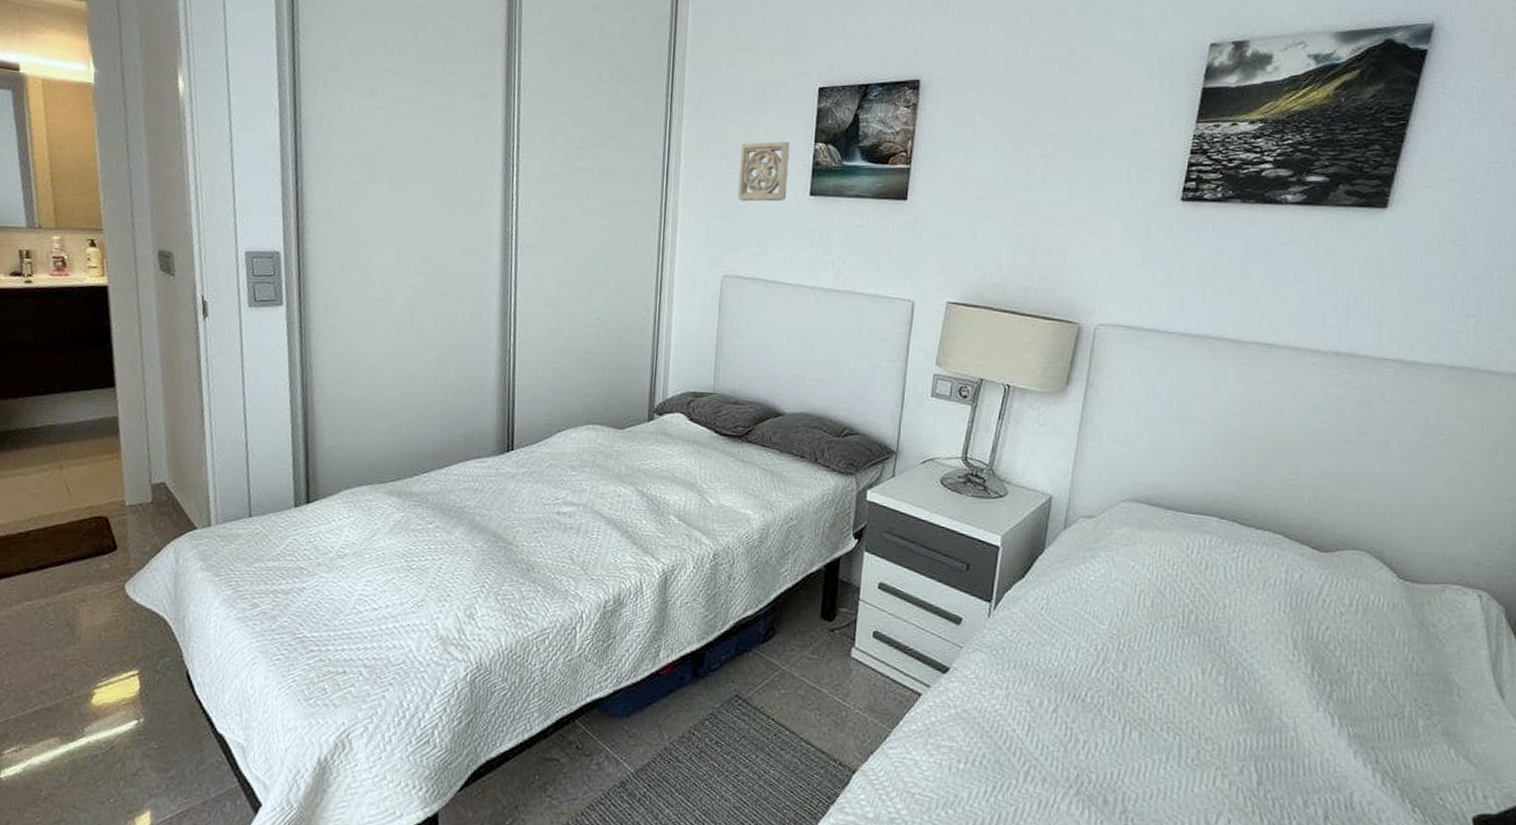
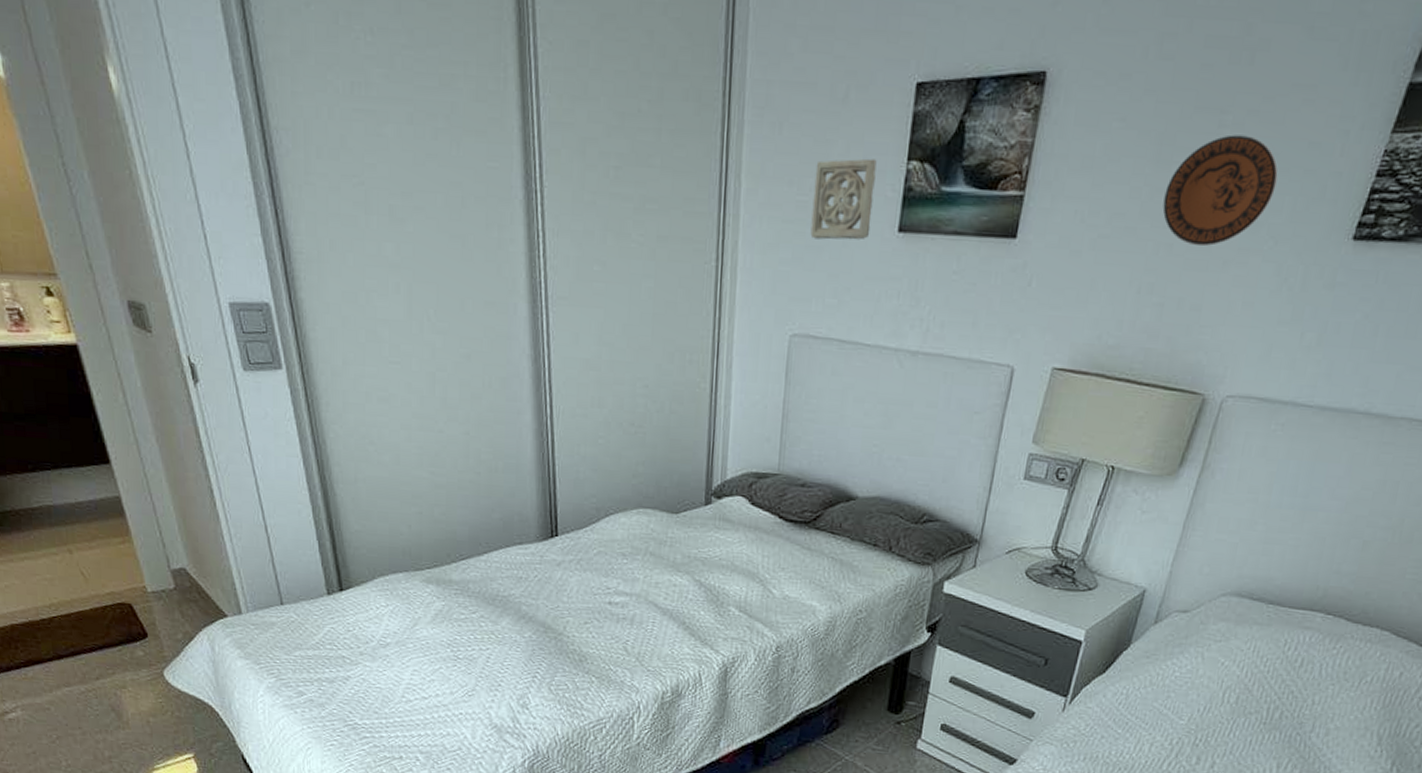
decorative plate: none [1023,124,1112,206] -> present [1162,134,1278,247]

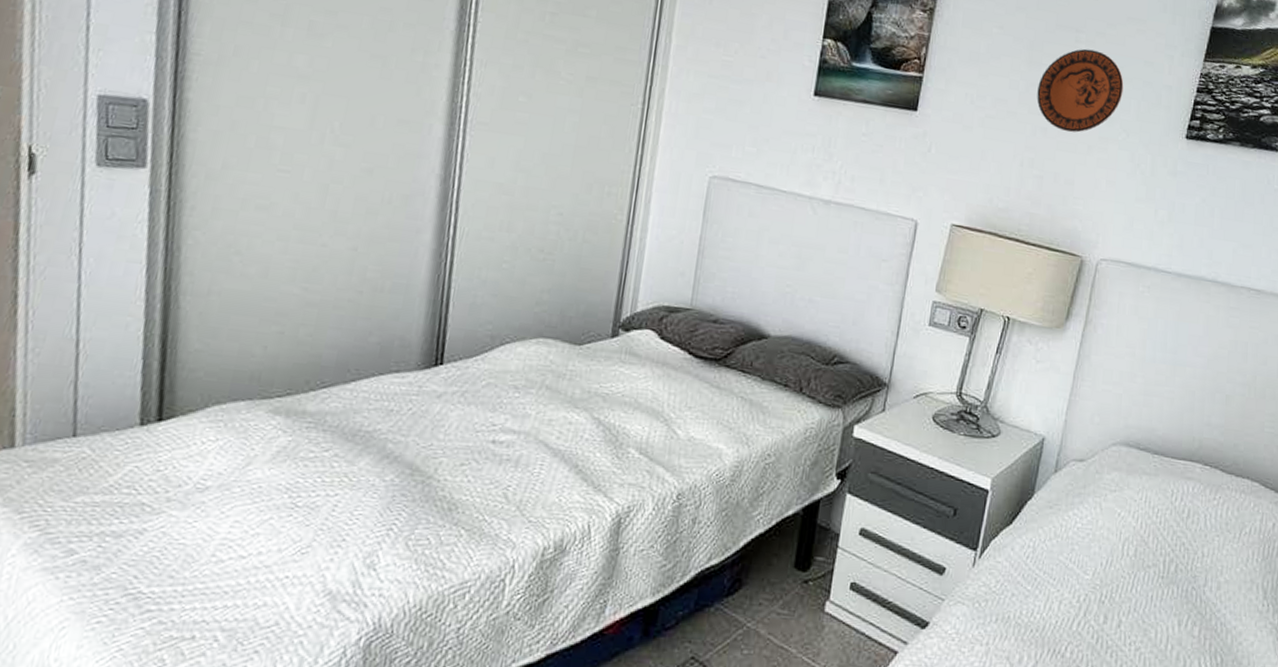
wall ornament: present [810,158,877,240] -> none [734,29,796,99]

